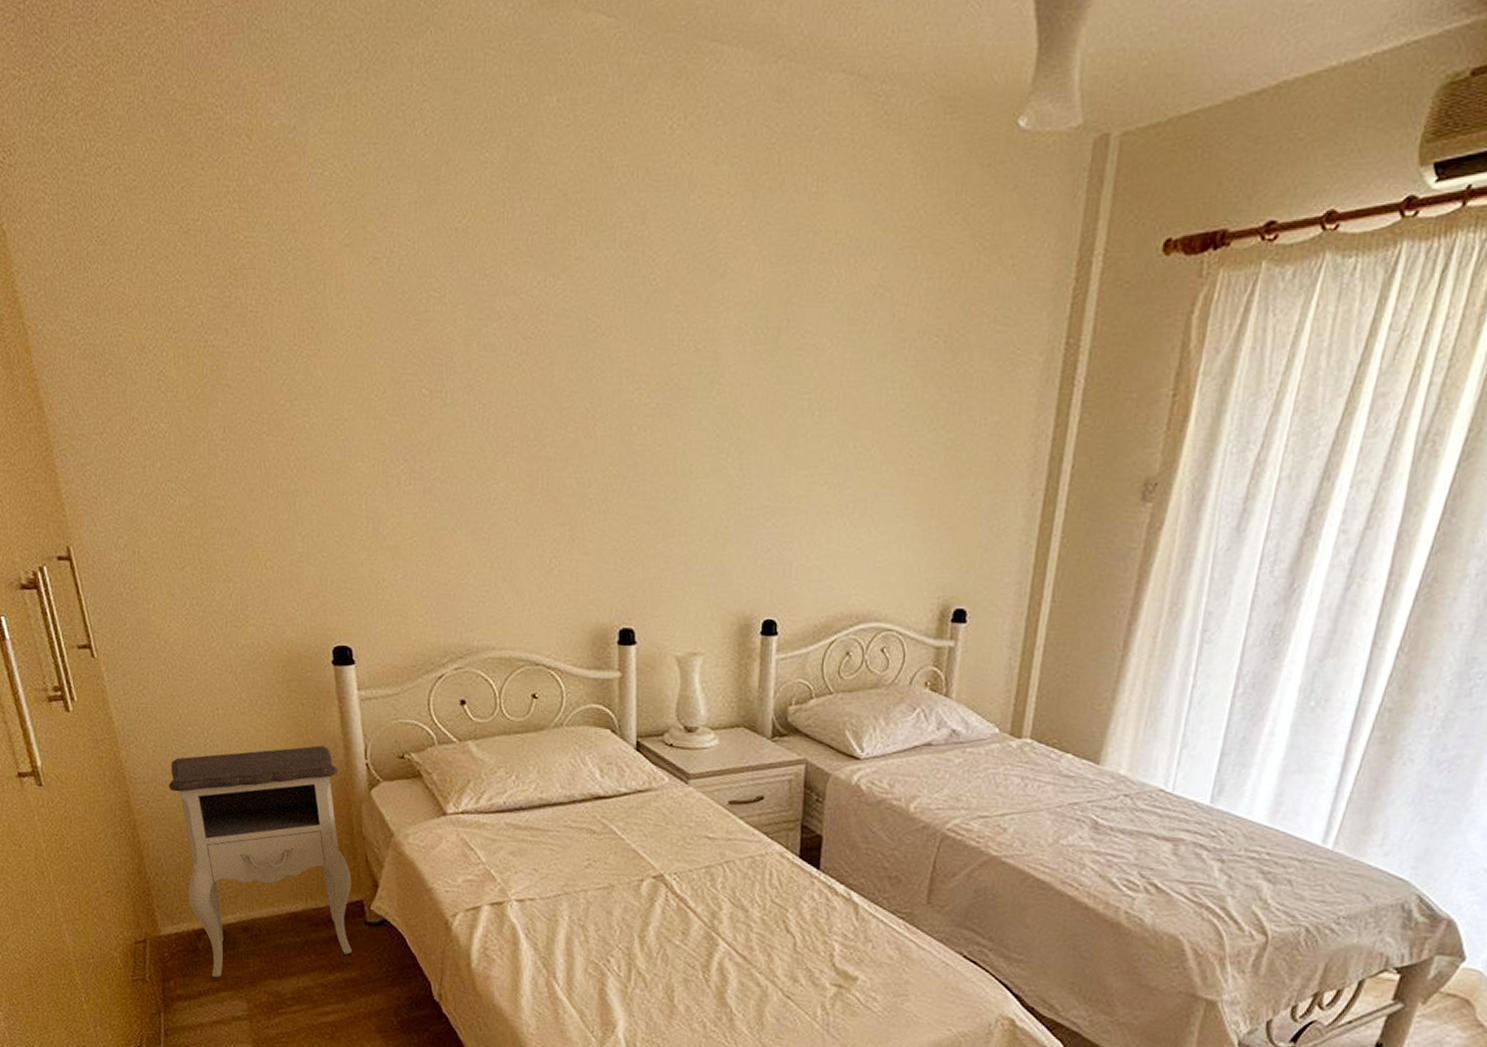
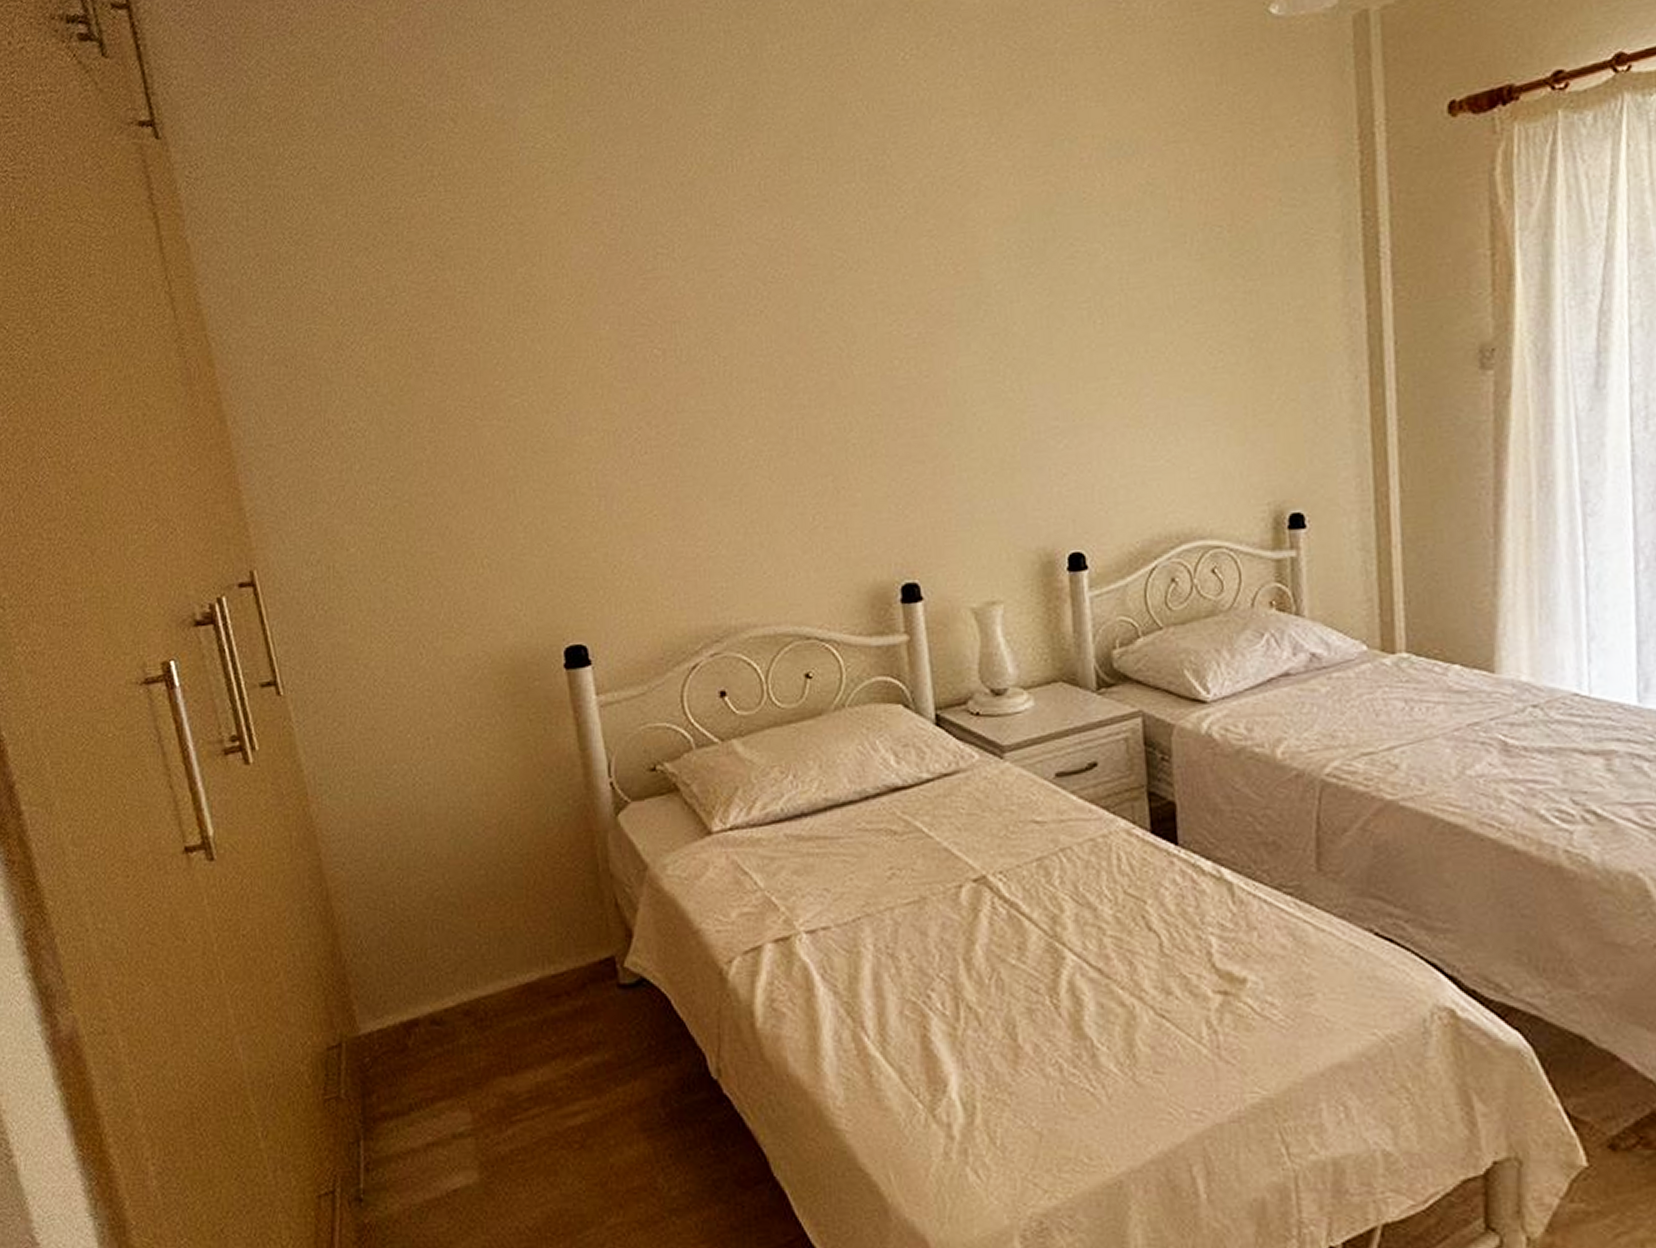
nightstand: present [168,746,352,978] -> none [368,767,604,1084]

